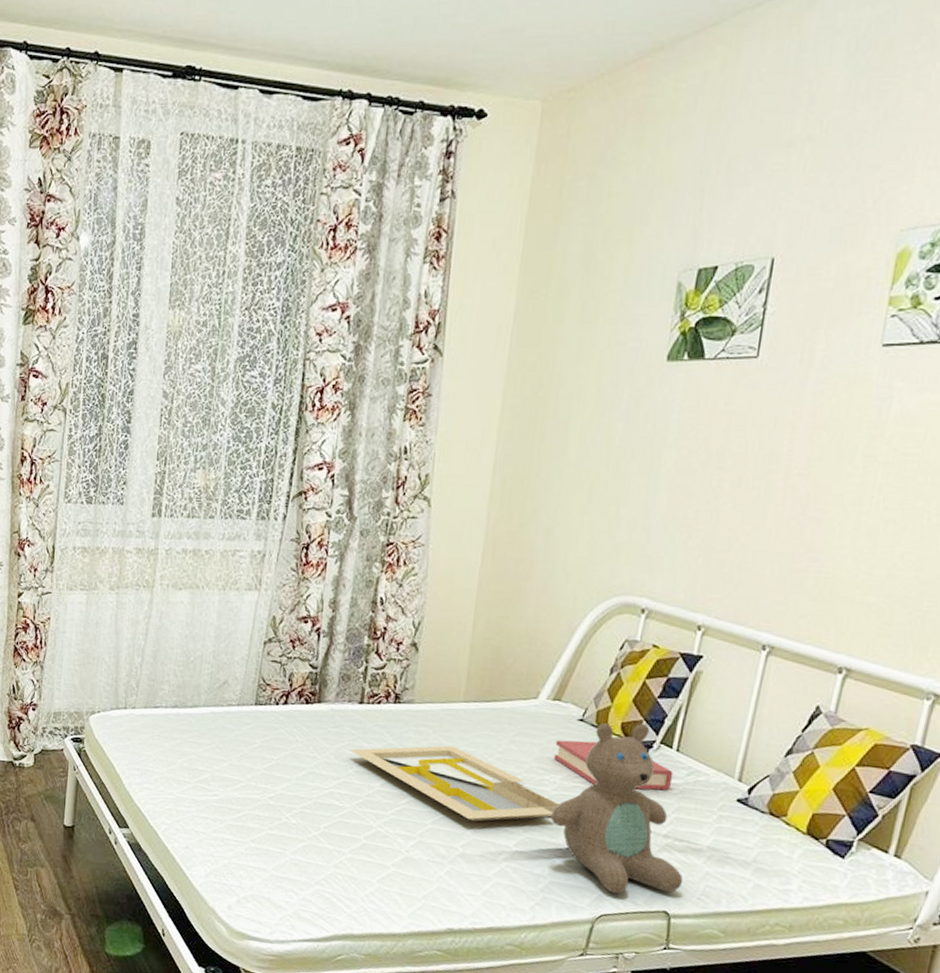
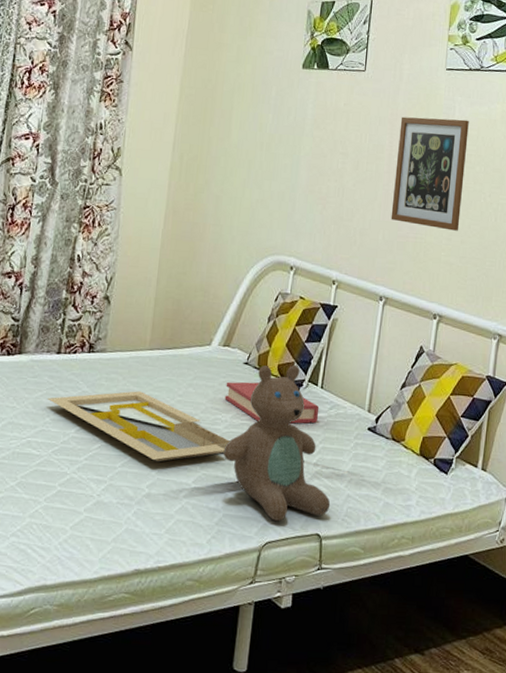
picture frame: none [784,413,913,562] -> present [391,116,469,231]

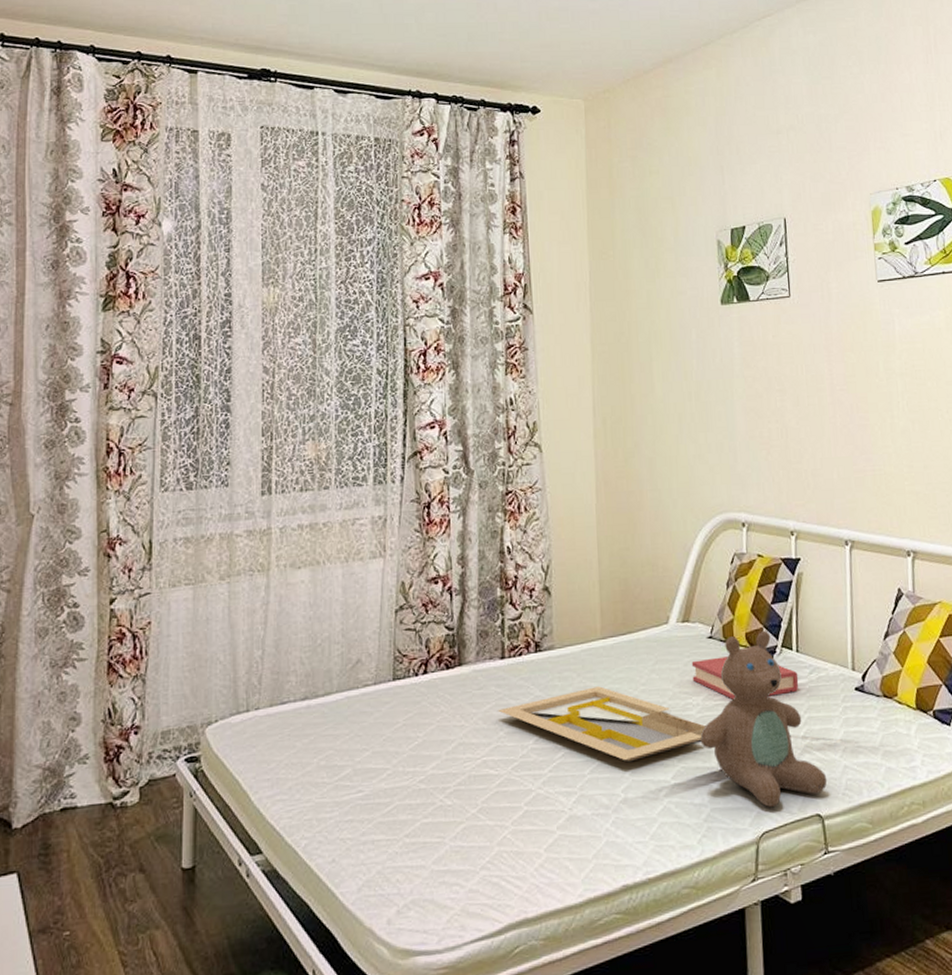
picture frame: present [391,116,469,231] -> none [837,333,919,457]

